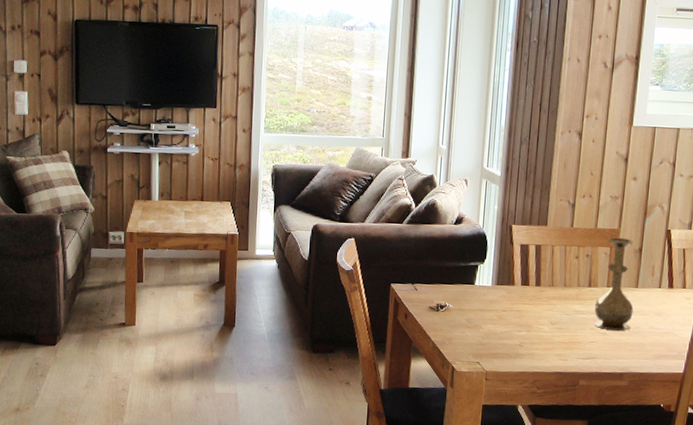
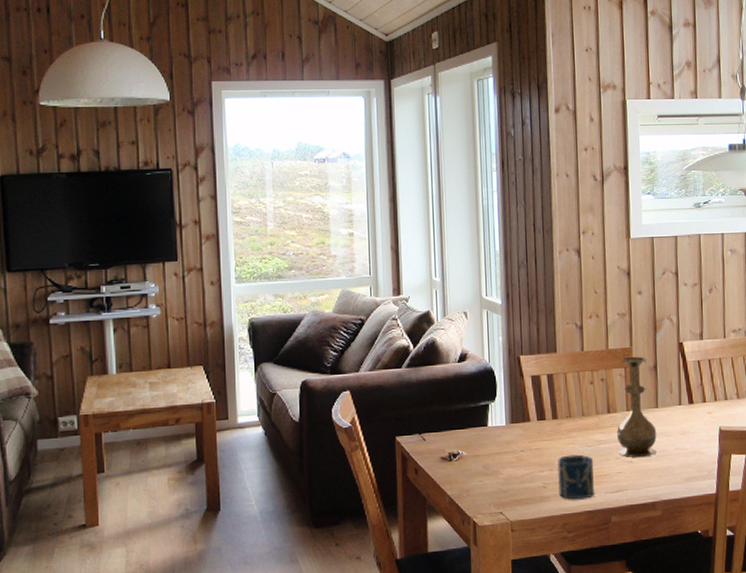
cup: none [532,320,569,362] -> present [556,454,594,500]

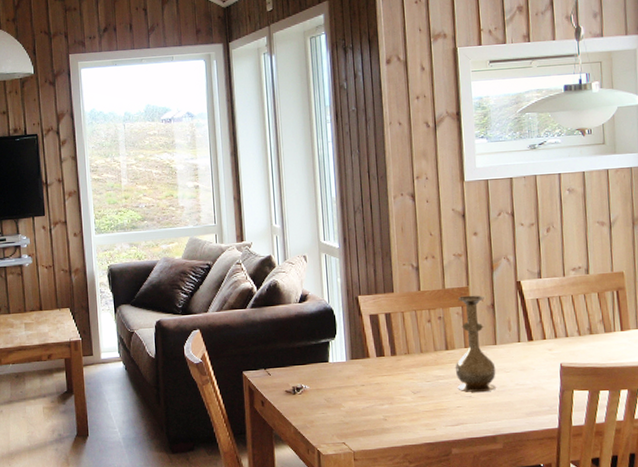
cup: present [556,454,594,500] -> none [396,389,434,432]

